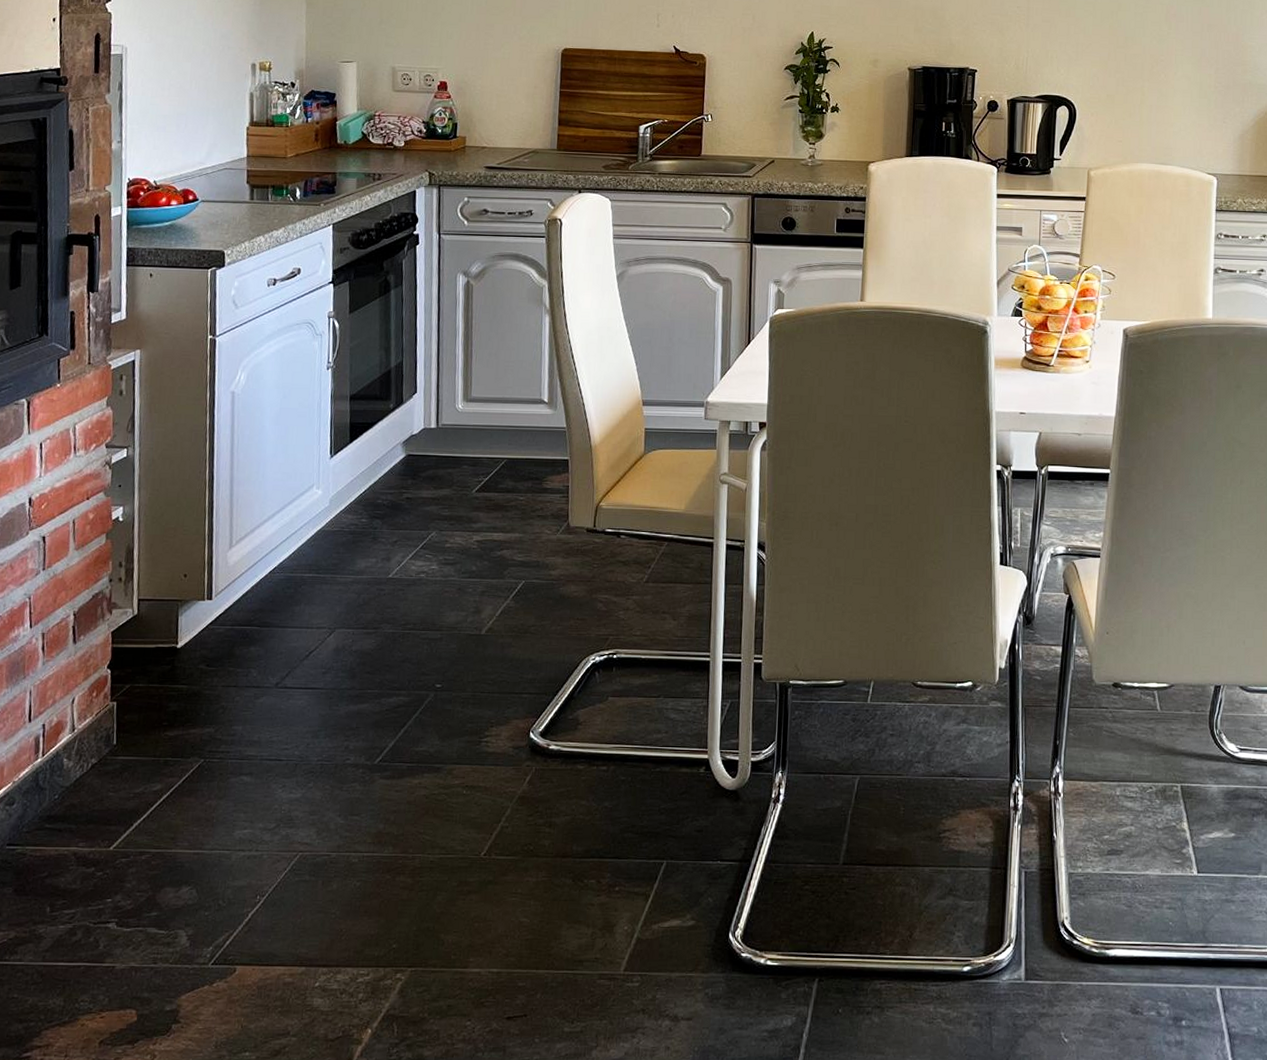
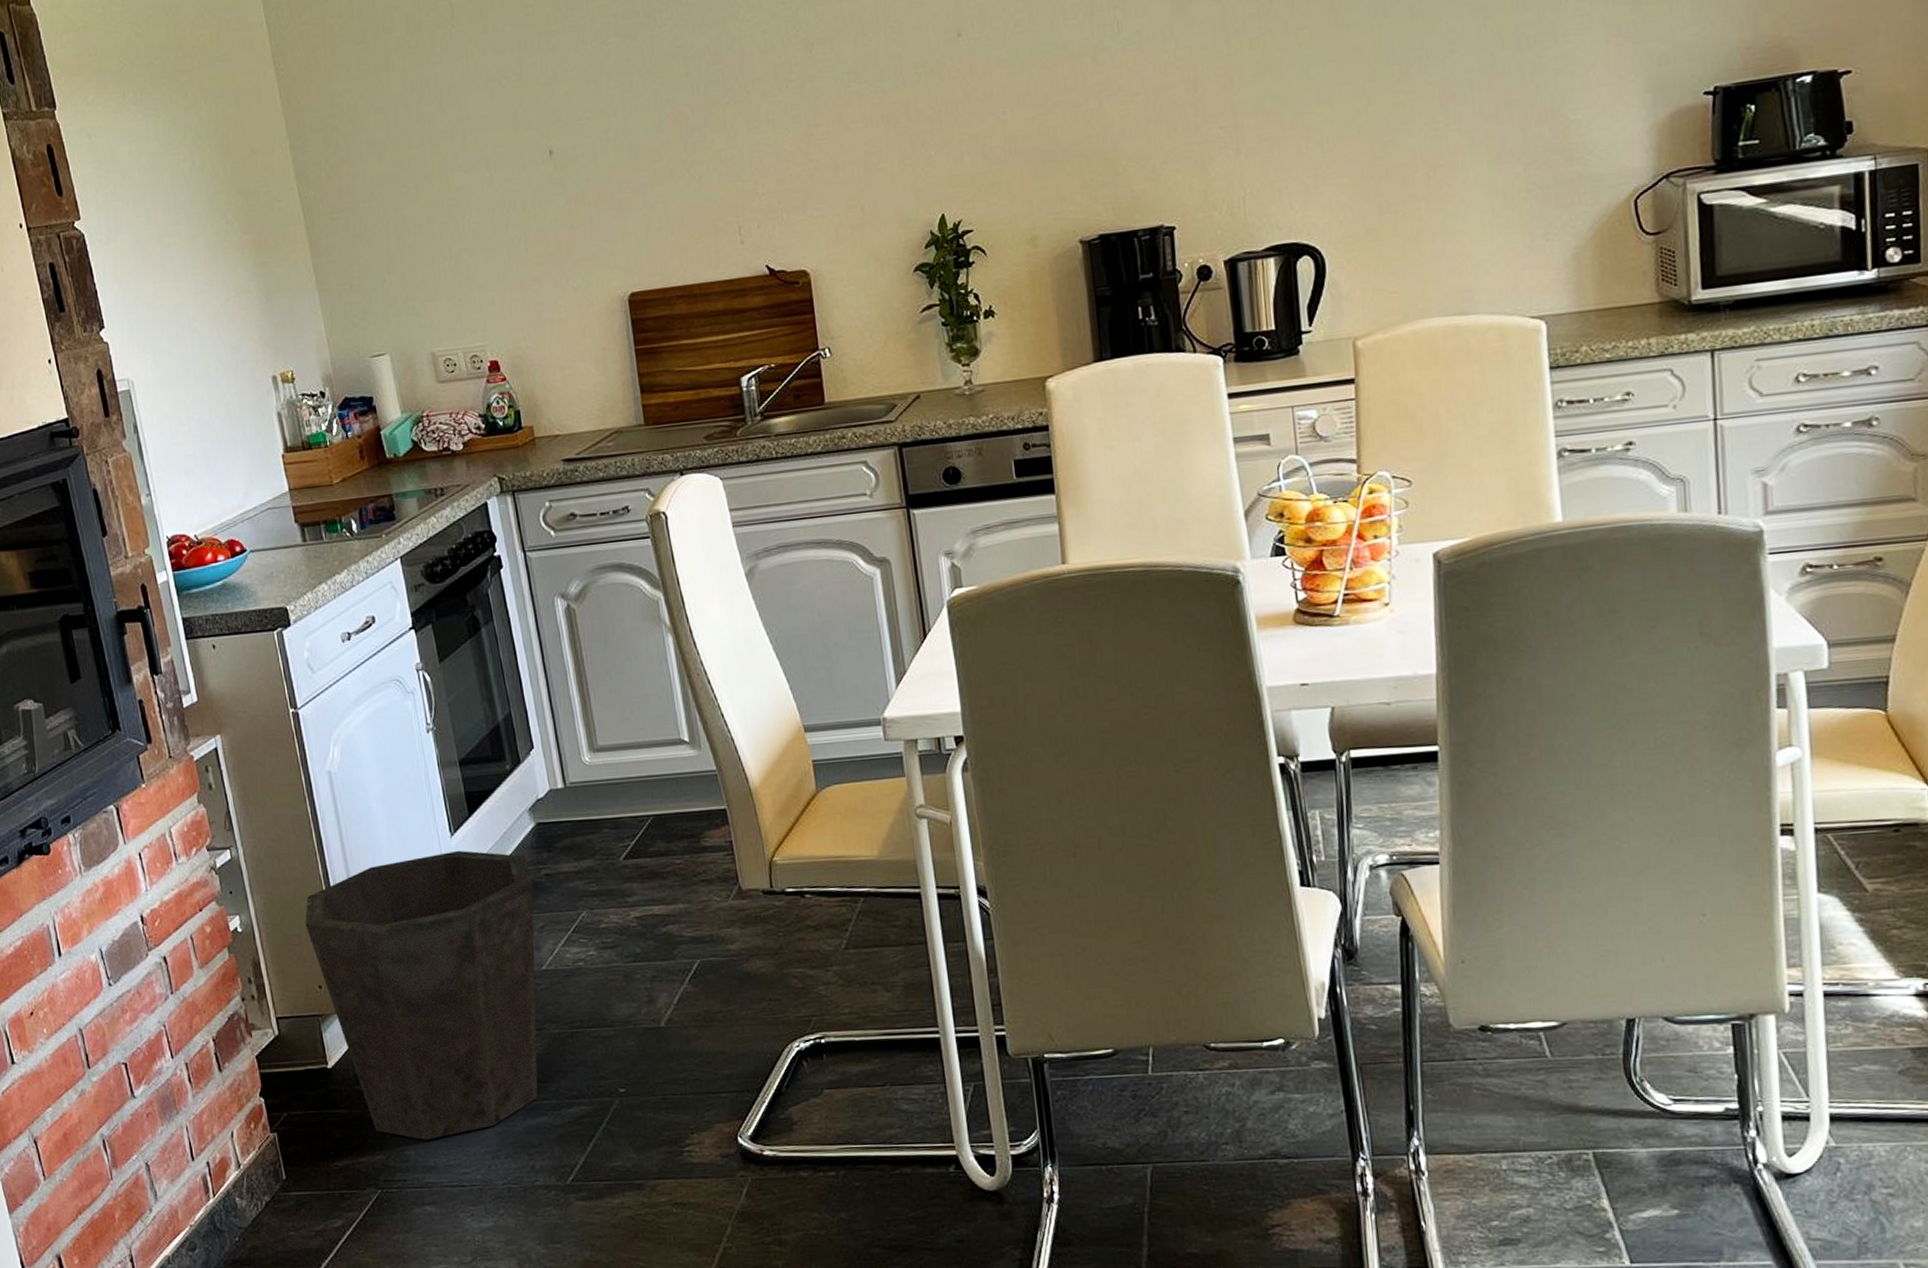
waste bin: none [183,470,394,717] -> present [305,850,538,1140]

